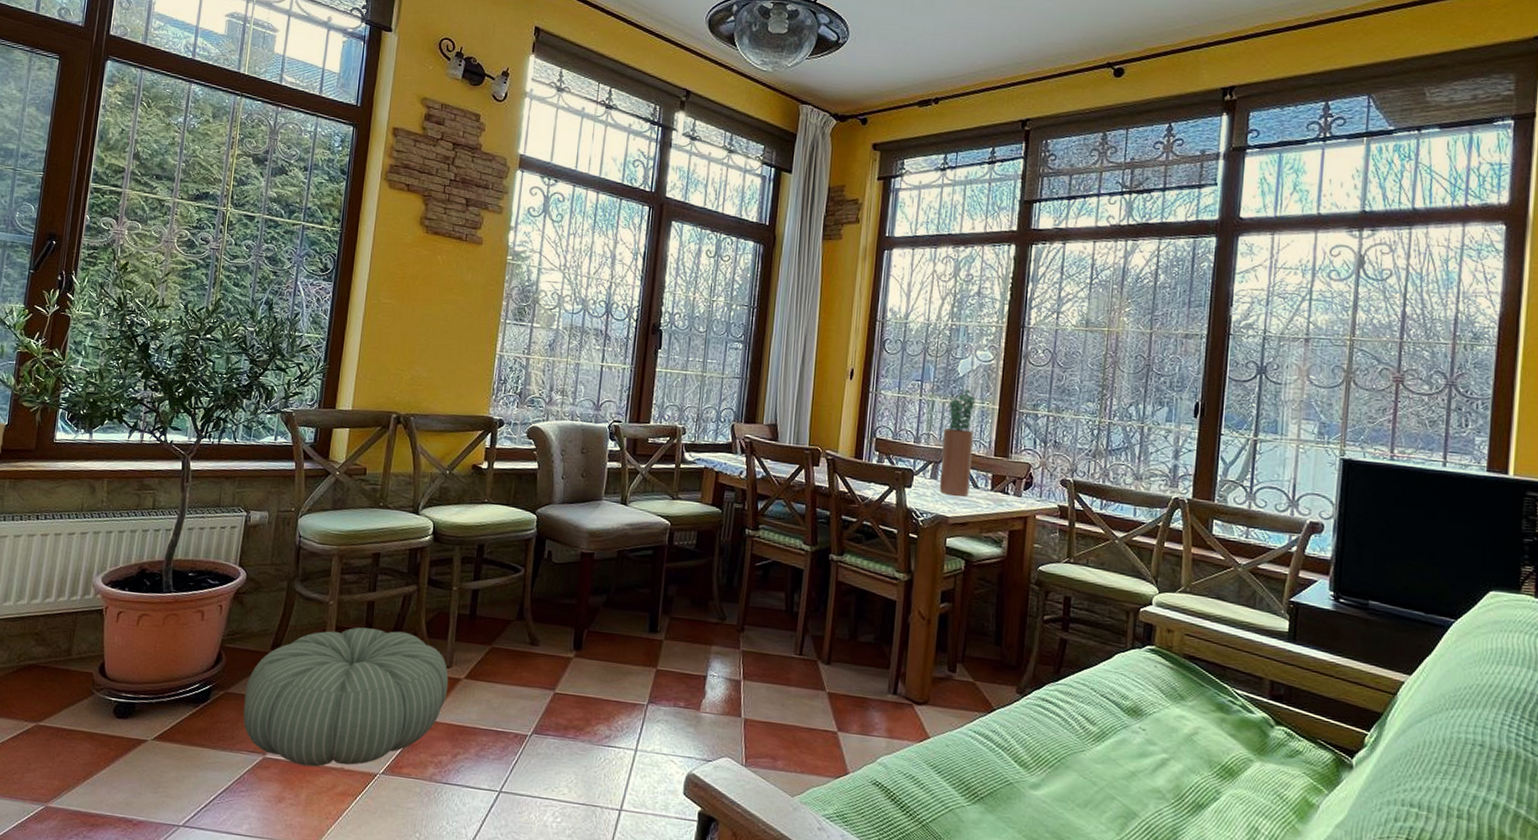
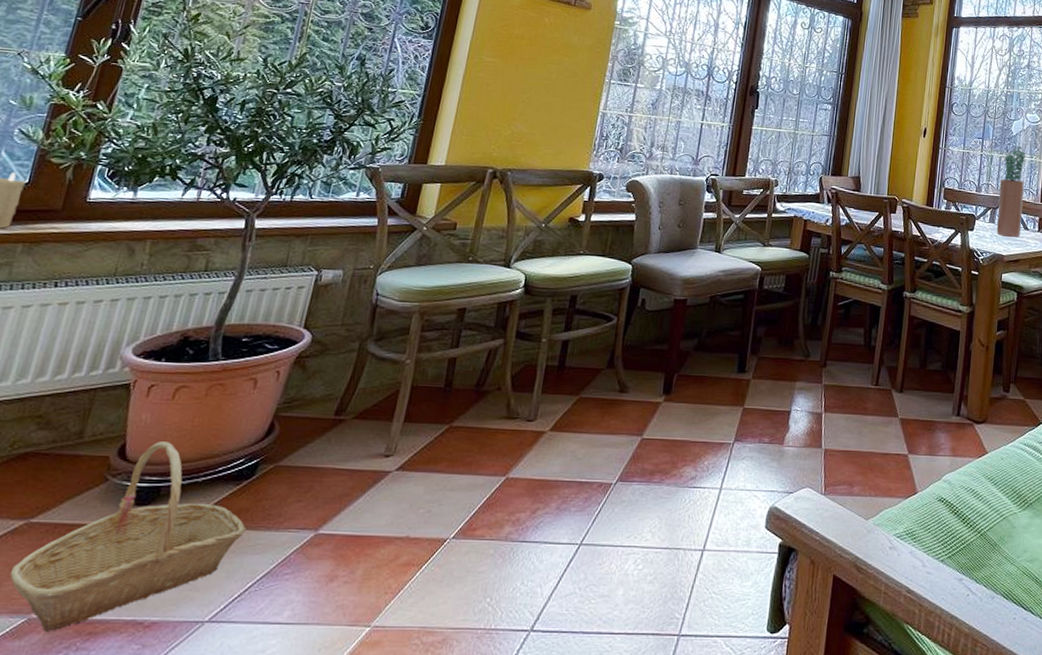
basket: none [28,663,206,819] -> present [10,441,247,631]
pouf: present [243,627,449,767] -> none [294,385,533,538]

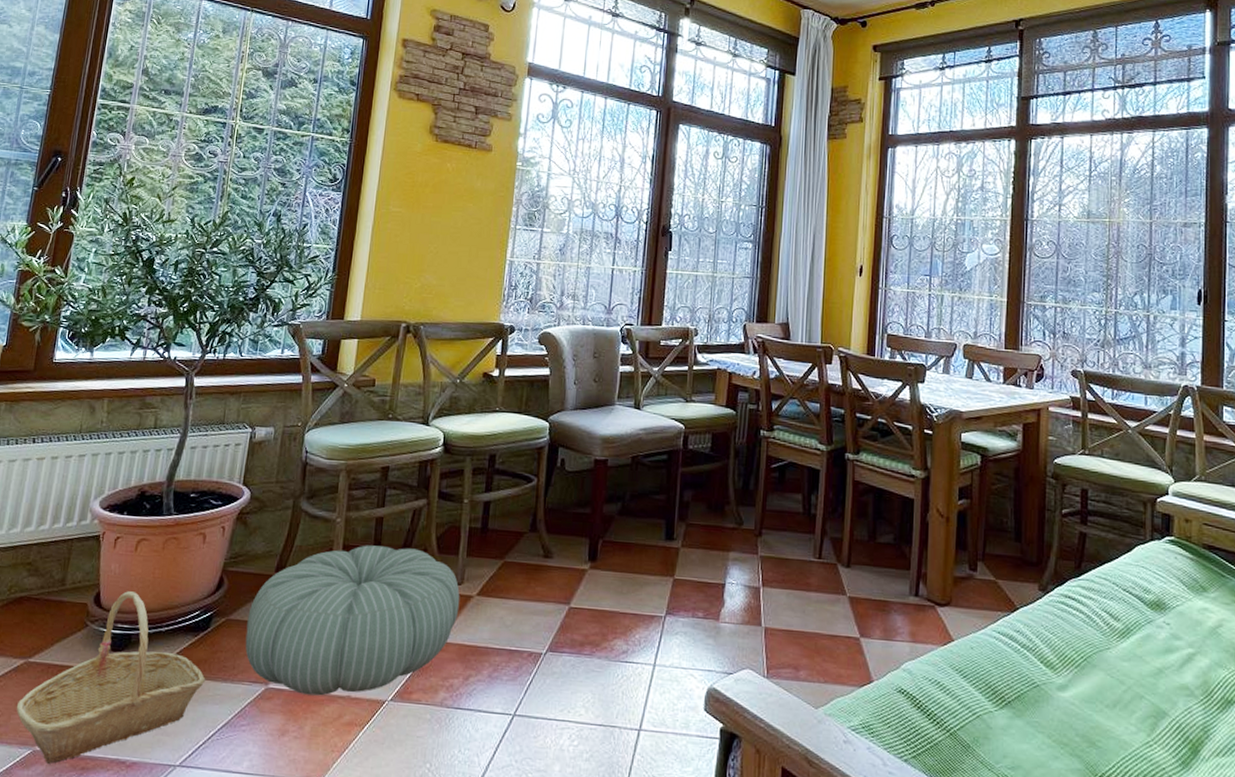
pouf: none [294,385,533,538] -> present [245,545,460,696]
vase: present [996,142,1026,238] -> none [952,279,984,391]

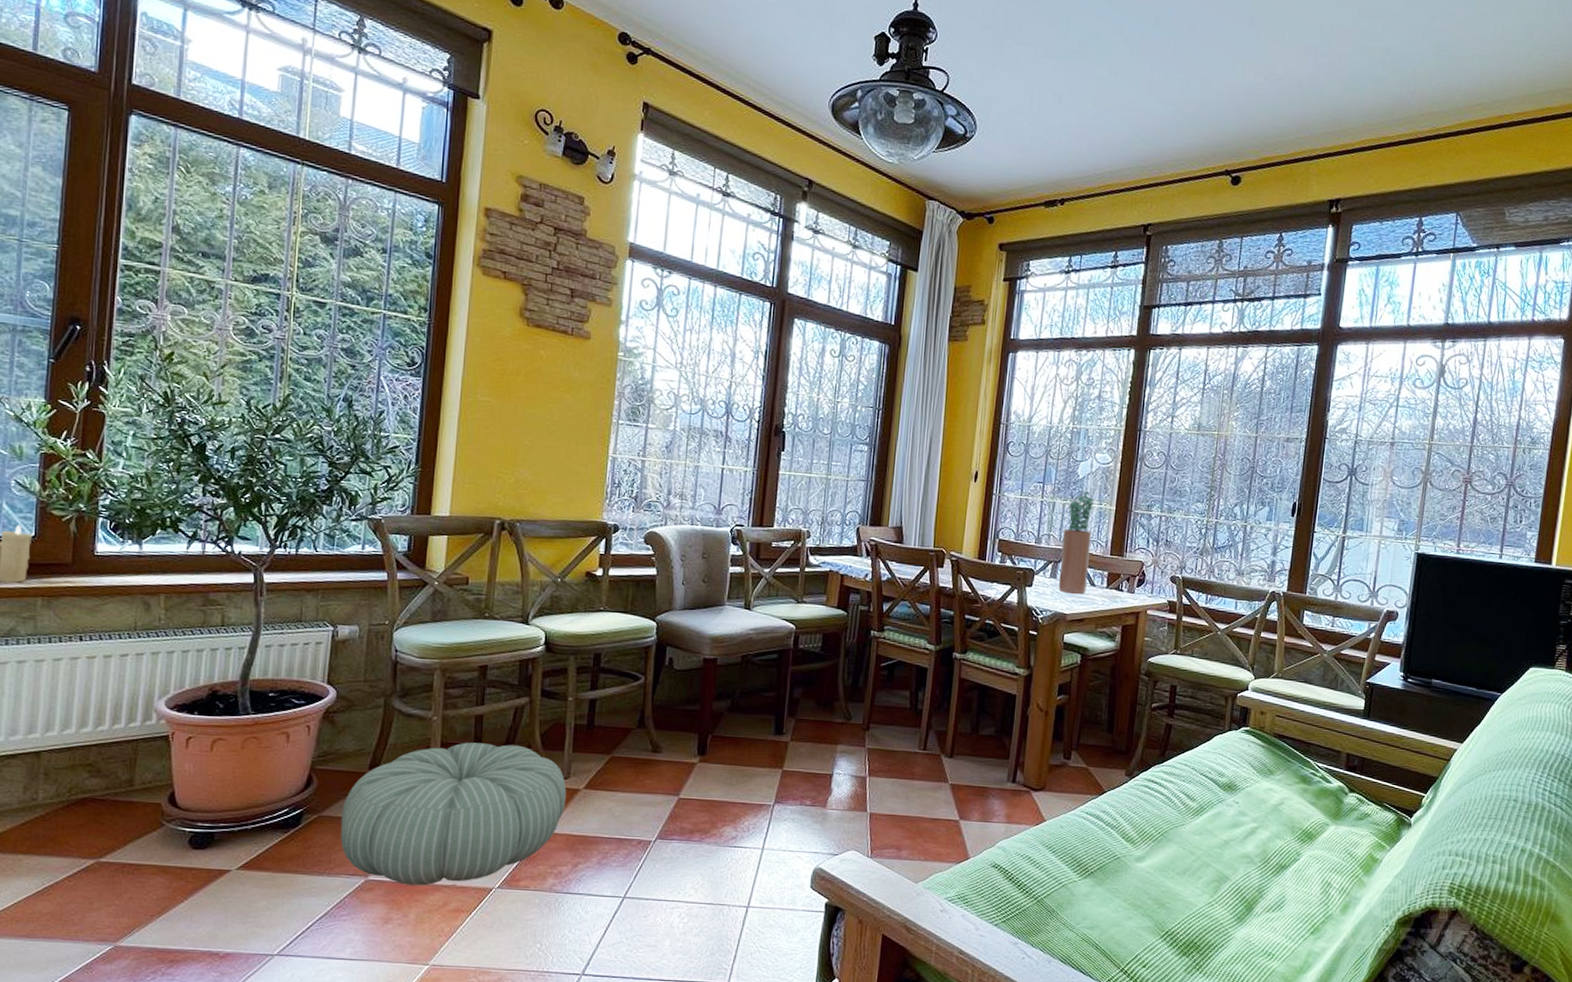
basket: present [16,591,206,764] -> none [90,790,300,958]
vase: none [952,279,984,391] -> present [1058,487,1094,595]

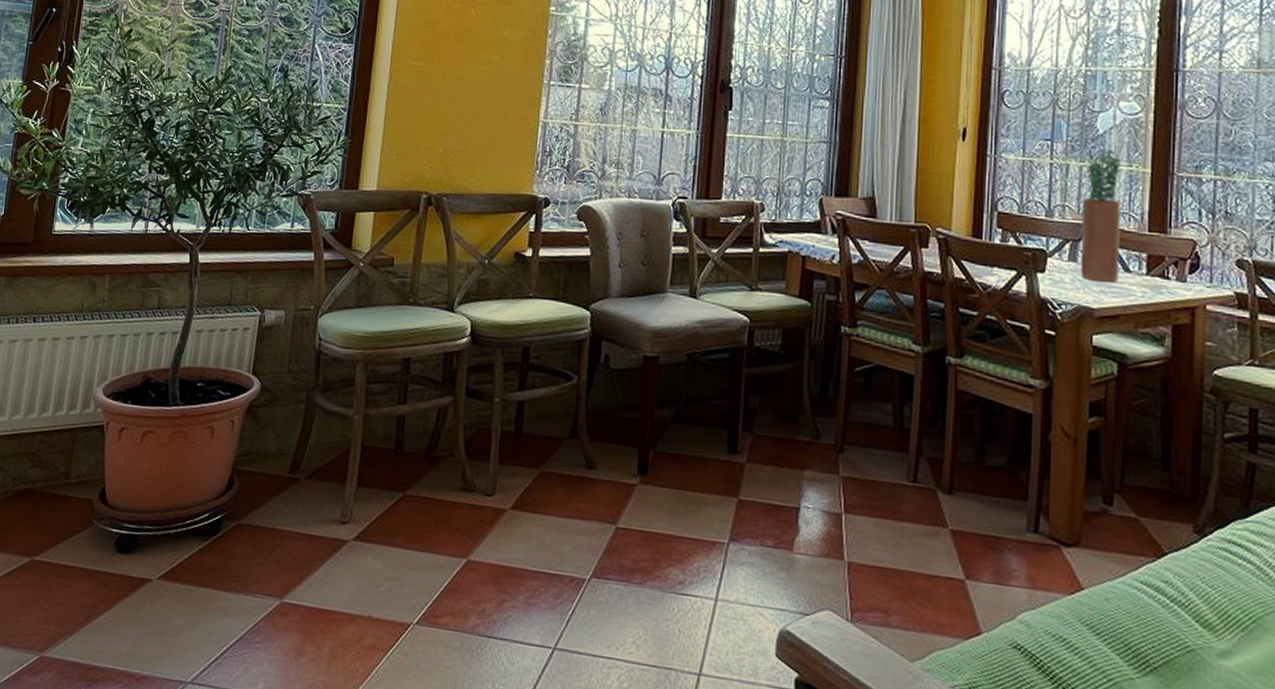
pouf: present [340,742,567,886] -> none [257,446,492,615]

